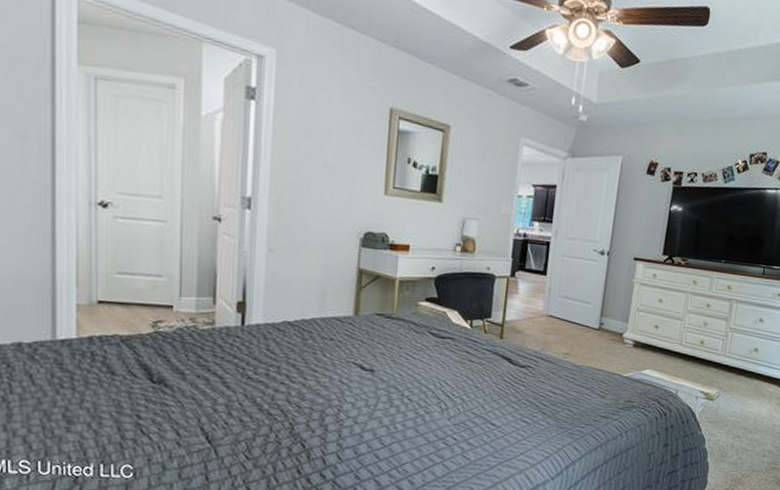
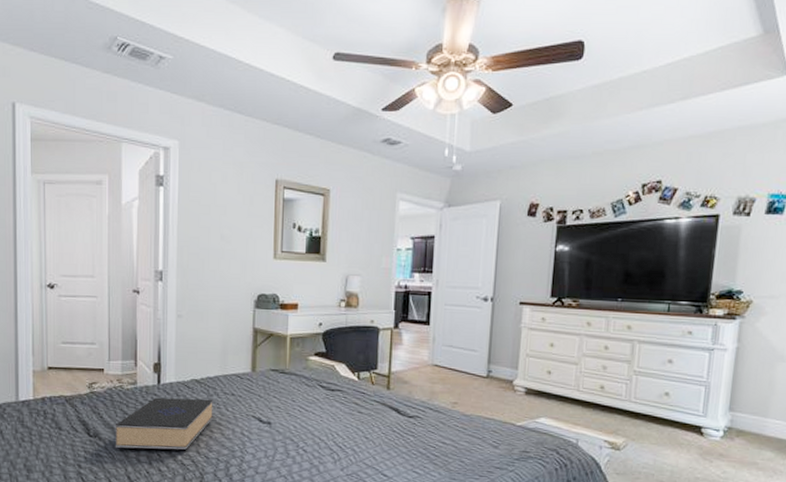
book: none [185,340,308,399] -> present [115,397,213,450]

